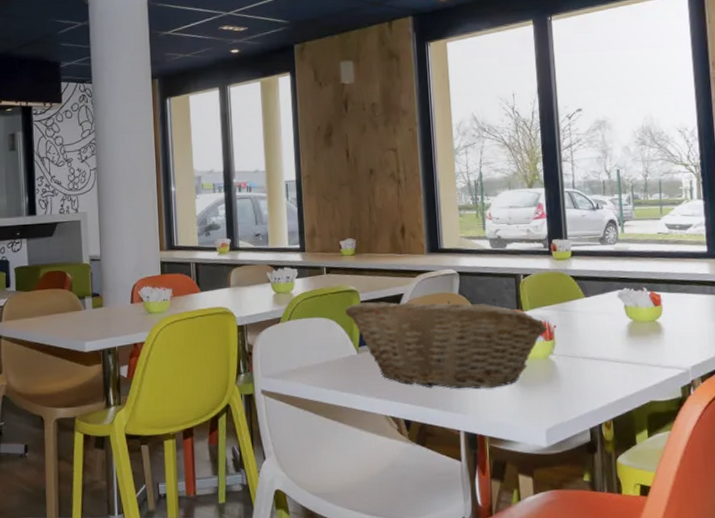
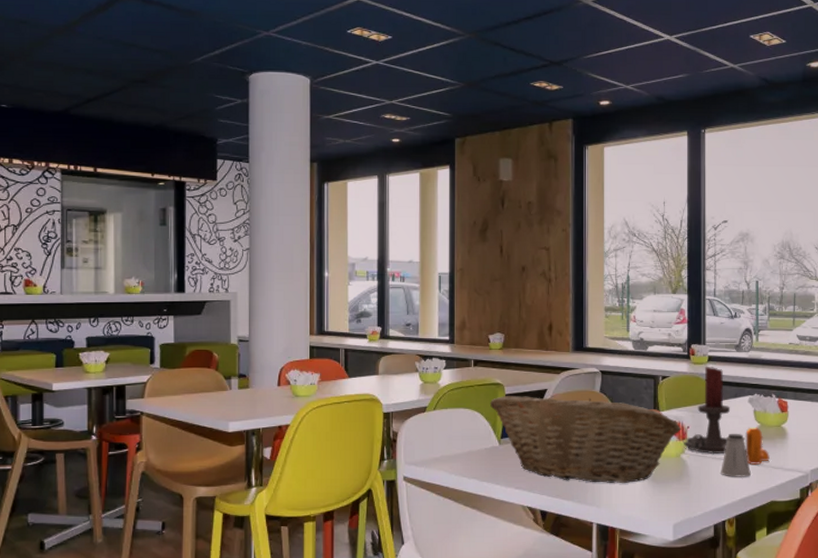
candle holder: none [550,261,618,354] -> present [683,366,745,455]
saltshaker: none [593,330,626,377] -> present [721,433,751,477]
pepper shaker: none [617,322,646,364] -> present [745,426,770,466]

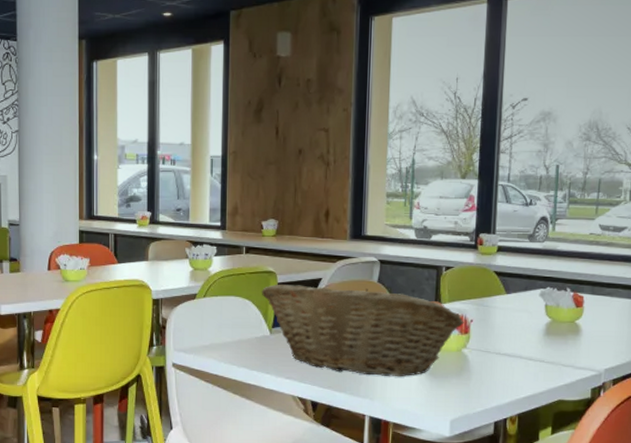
candle holder: present [683,366,745,455] -> none [465,256,534,350]
saltshaker: present [721,433,751,477] -> none [505,328,538,374]
pepper shaker: present [745,426,770,466] -> none [533,321,560,363]

